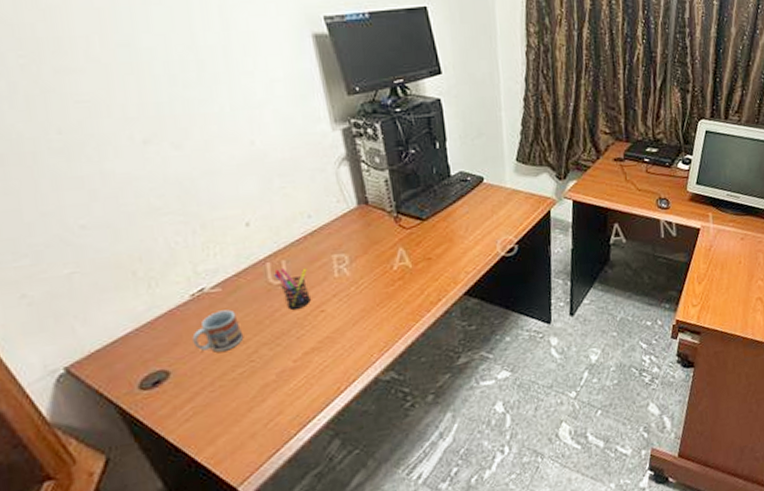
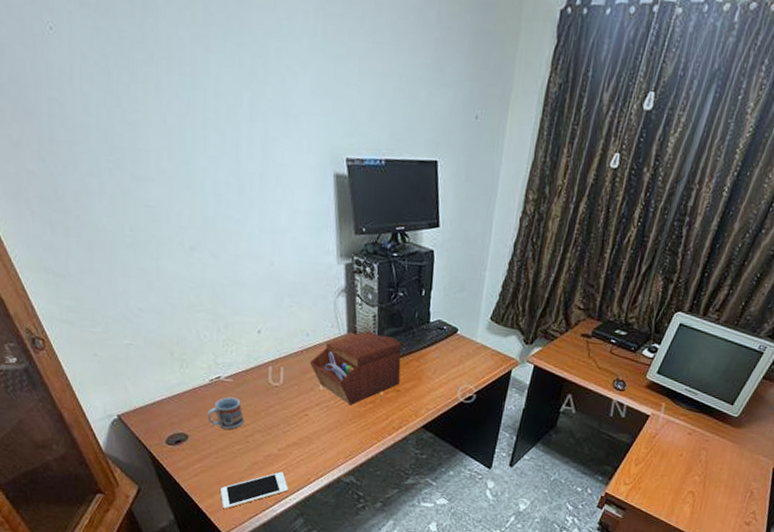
cell phone: none [224,387,314,455] -> present [221,471,288,509]
pen holder: present [274,268,311,310] -> none [274,373,299,409]
sewing box: none [316,198,429,288] -> present [309,330,401,405]

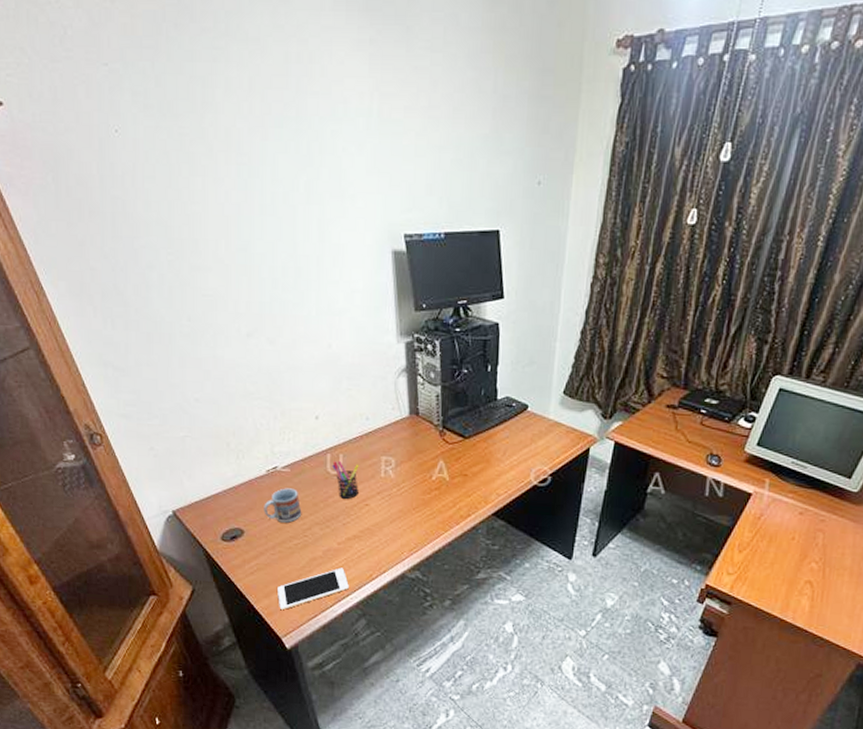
pen holder: none [274,373,299,409] -> present [332,461,359,499]
sewing box: present [309,330,401,405] -> none [369,411,468,493]

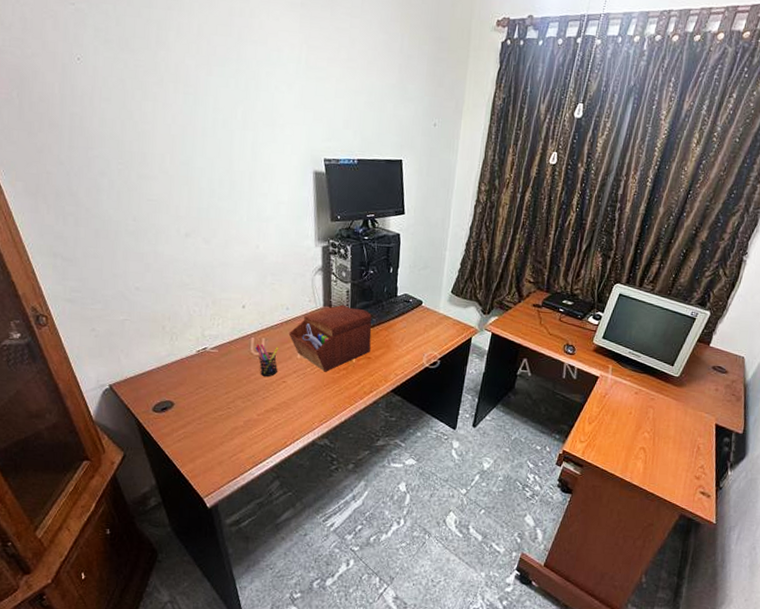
cup: present [264,488,302,523] -> none [192,366,227,397]
cell phone: present [278,567,349,611] -> none [201,436,266,474]
sewing box: none [369,411,468,493] -> present [288,304,372,372]

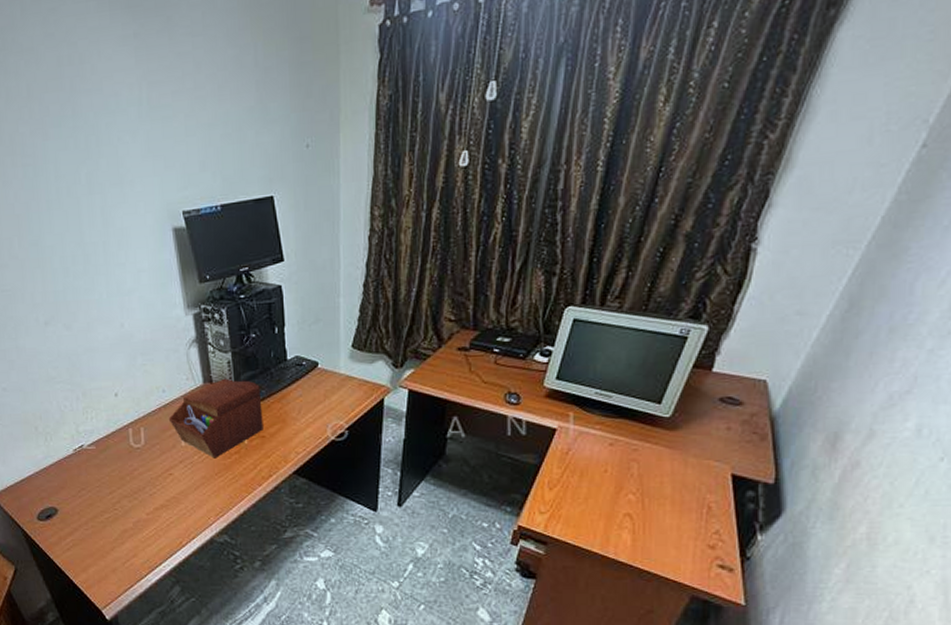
pen holder: present [255,344,279,377] -> none [134,435,162,470]

